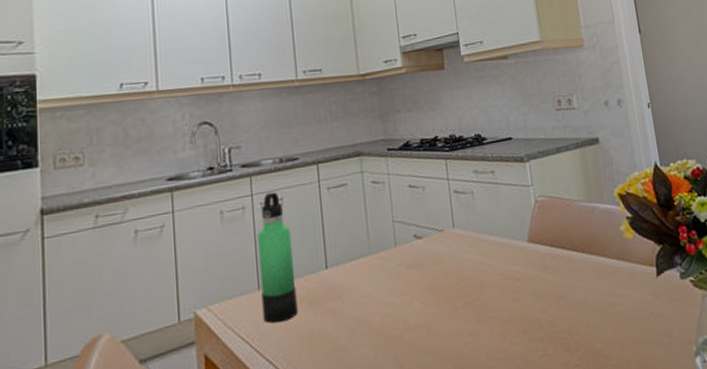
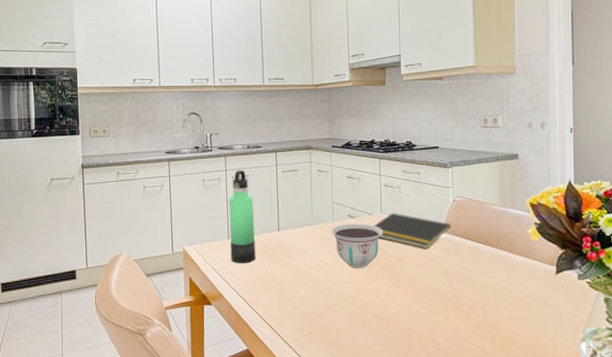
bowl: none [394,244,458,306] -> present [332,223,382,269]
notepad: none [445,225,536,268] -> present [373,213,451,249]

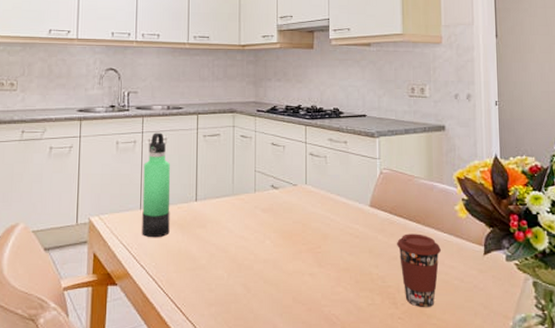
bowl: present [332,223,382,269] -> none [253,195,307,246]
notepad: present [373,213,451,249] -> none [297,184,378,225]
coffee cup: none [469,256,513,323] -> present [396,234,441,308]

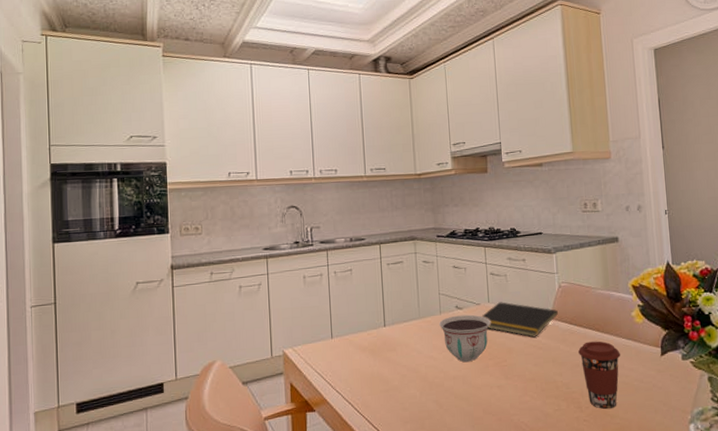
thermos bottle: present [142,132,171,238] -> none [331,264,362,365]
bowl: none [253,195,307,246] -> present [439,314,491,363]
notepad: none [297,184,378,225] -> present [481,302,558,338]

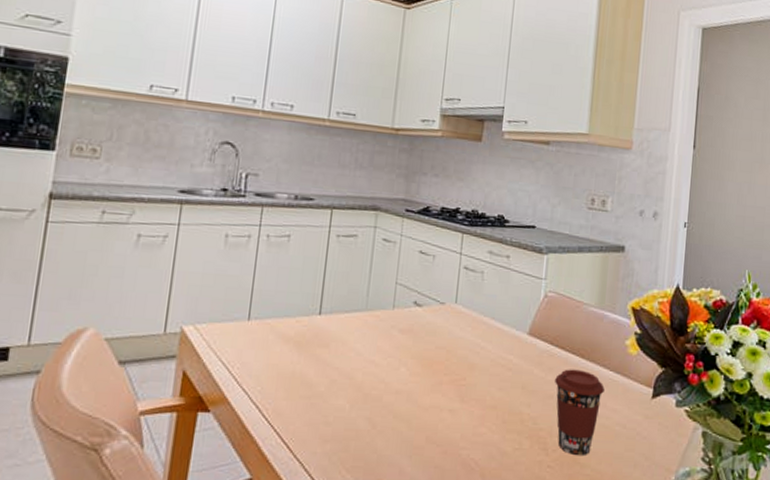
bowl: present [439,314,491,363] -> none [389,313,454,375]
notepad: present [481,302,558,338] -> none [444,304,538,355]

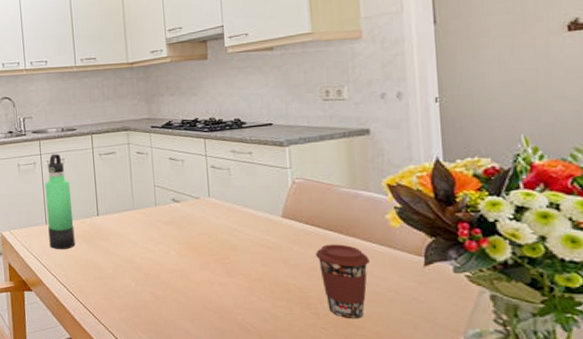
thermos bottle: none [247,226,292,357] -> present [45,154,75,250]

